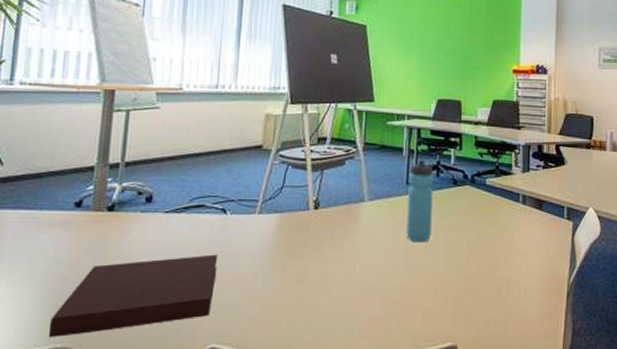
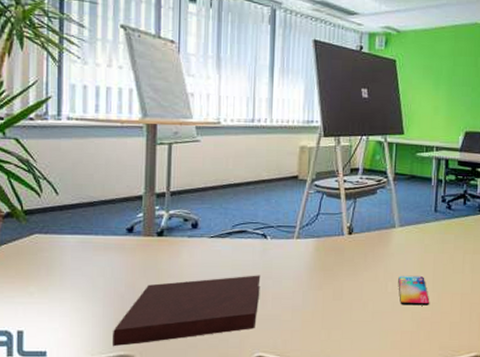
smartphone: none [367,254,401,289] -> present [398,275,430,306]
water bottle: present [406,159,434,243] -> none [435,188,461,265]

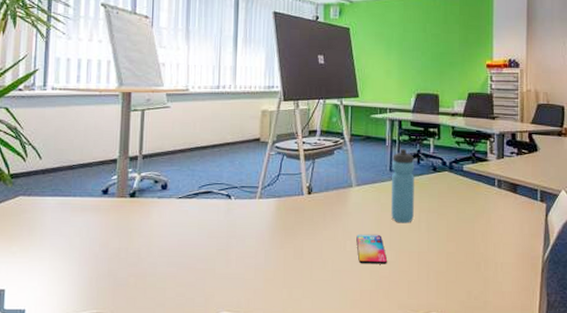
notebook: present [113,275,261,346] -> none [86,234,225,304]
water bottle: none [435,188,461,265] -> present [391,148,415,224]

